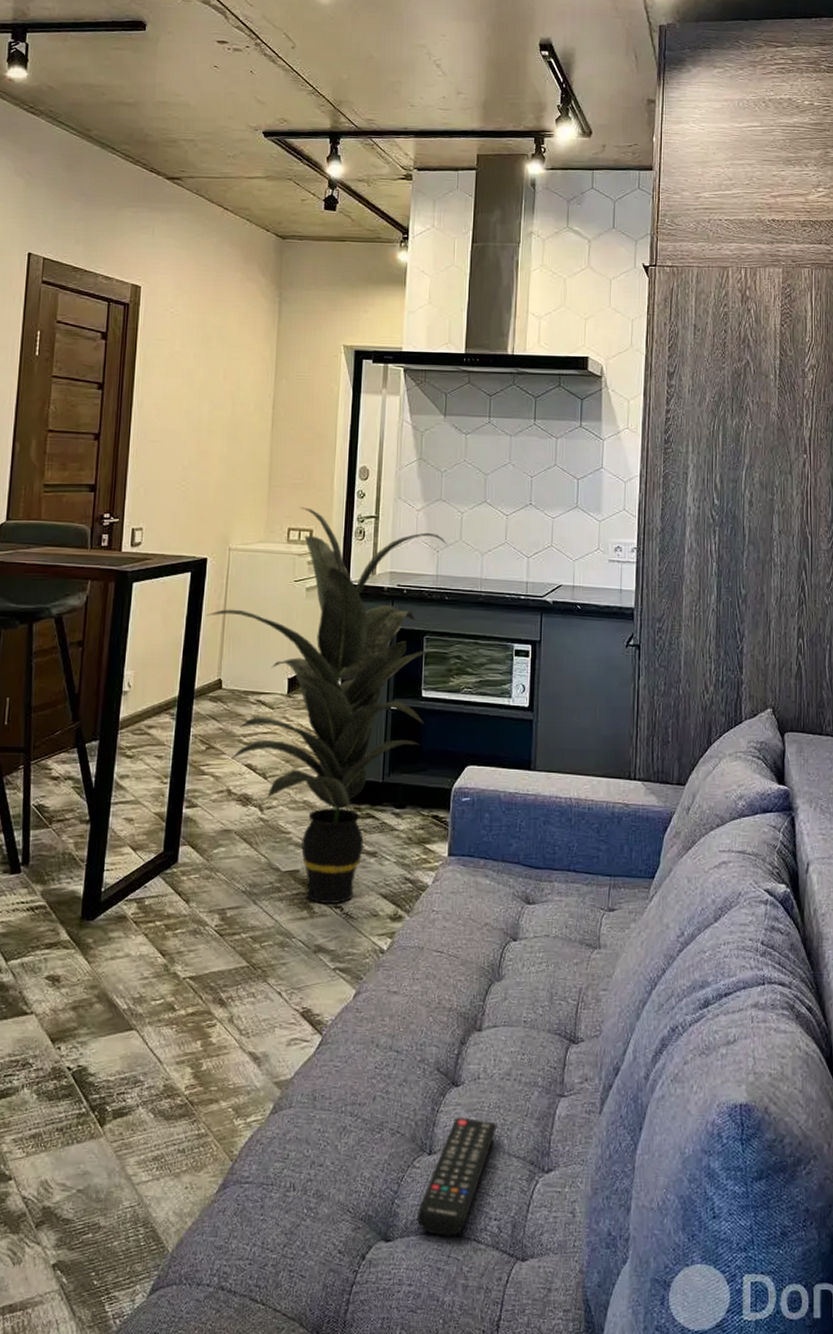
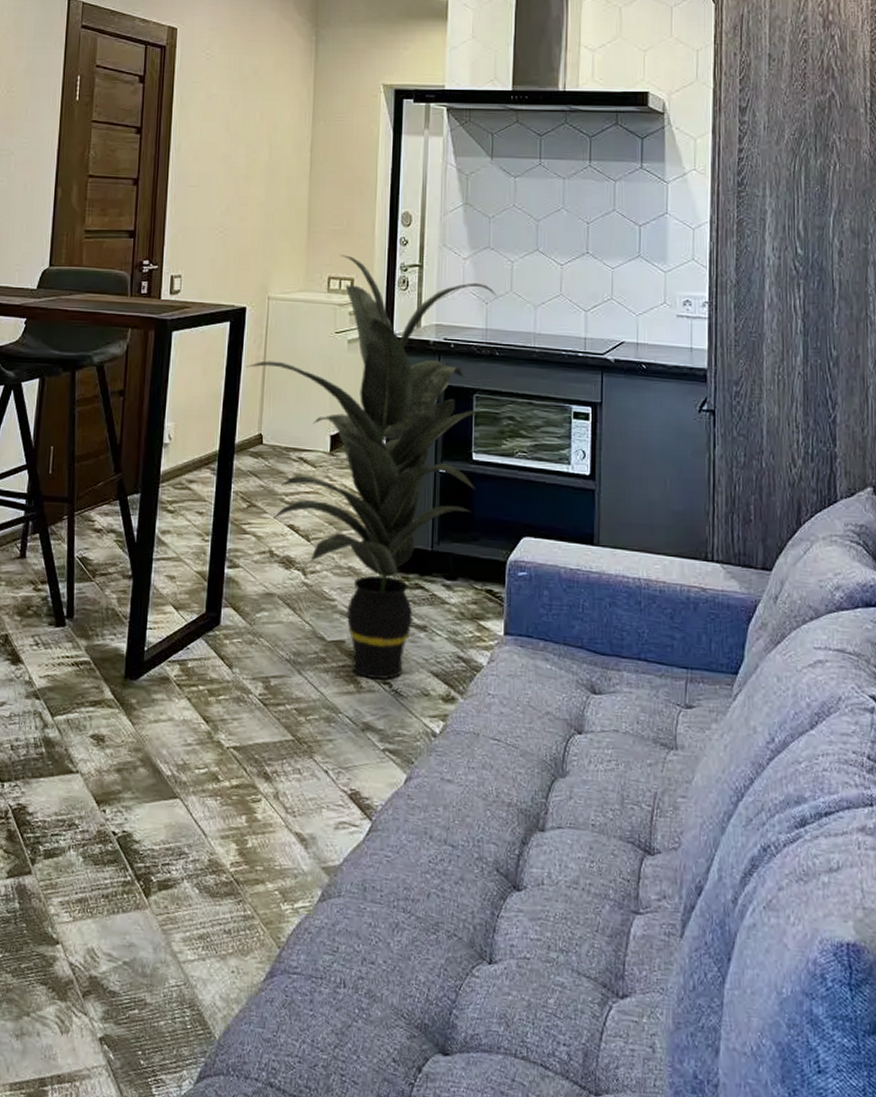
remote control: present [416,1117,497,1236] -> none [477,925,564,1058]

